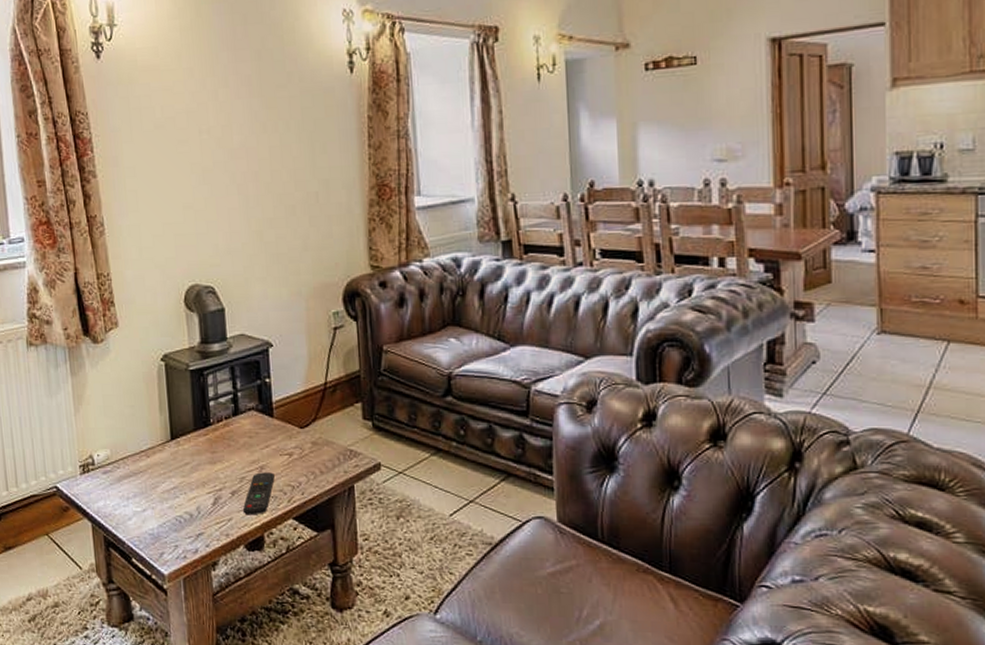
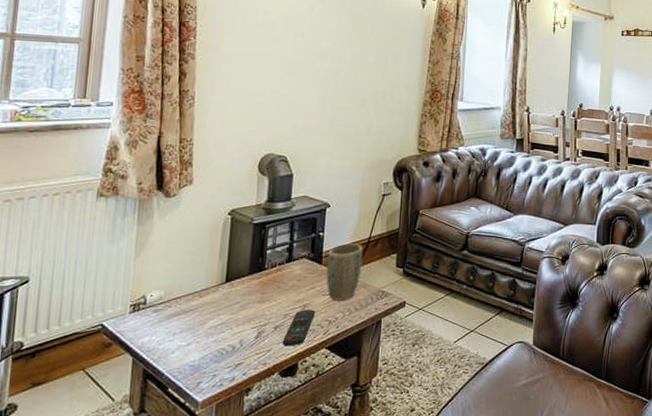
plant pot: none [278,391,322,461] -> present [326,243,363,300]

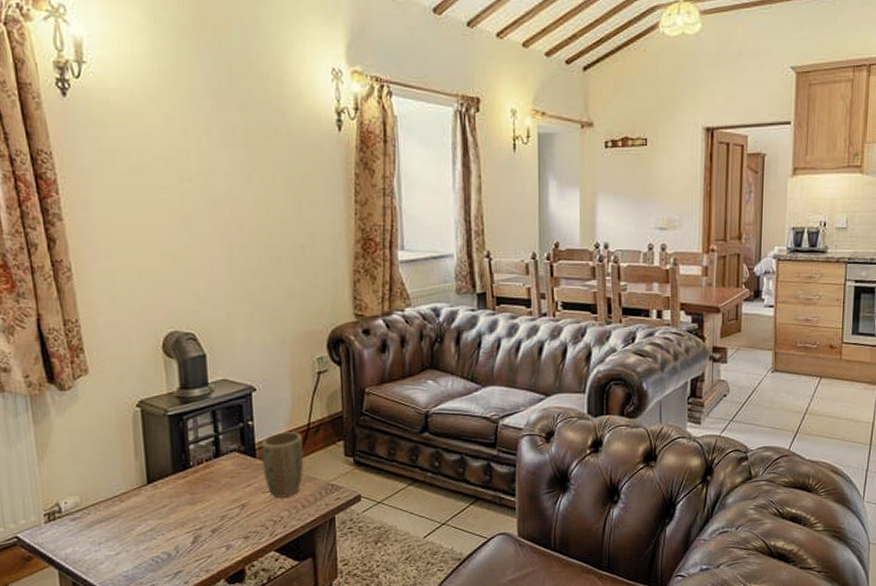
remote control: present [282,310,315,347] -> none [223,509,257,551]

